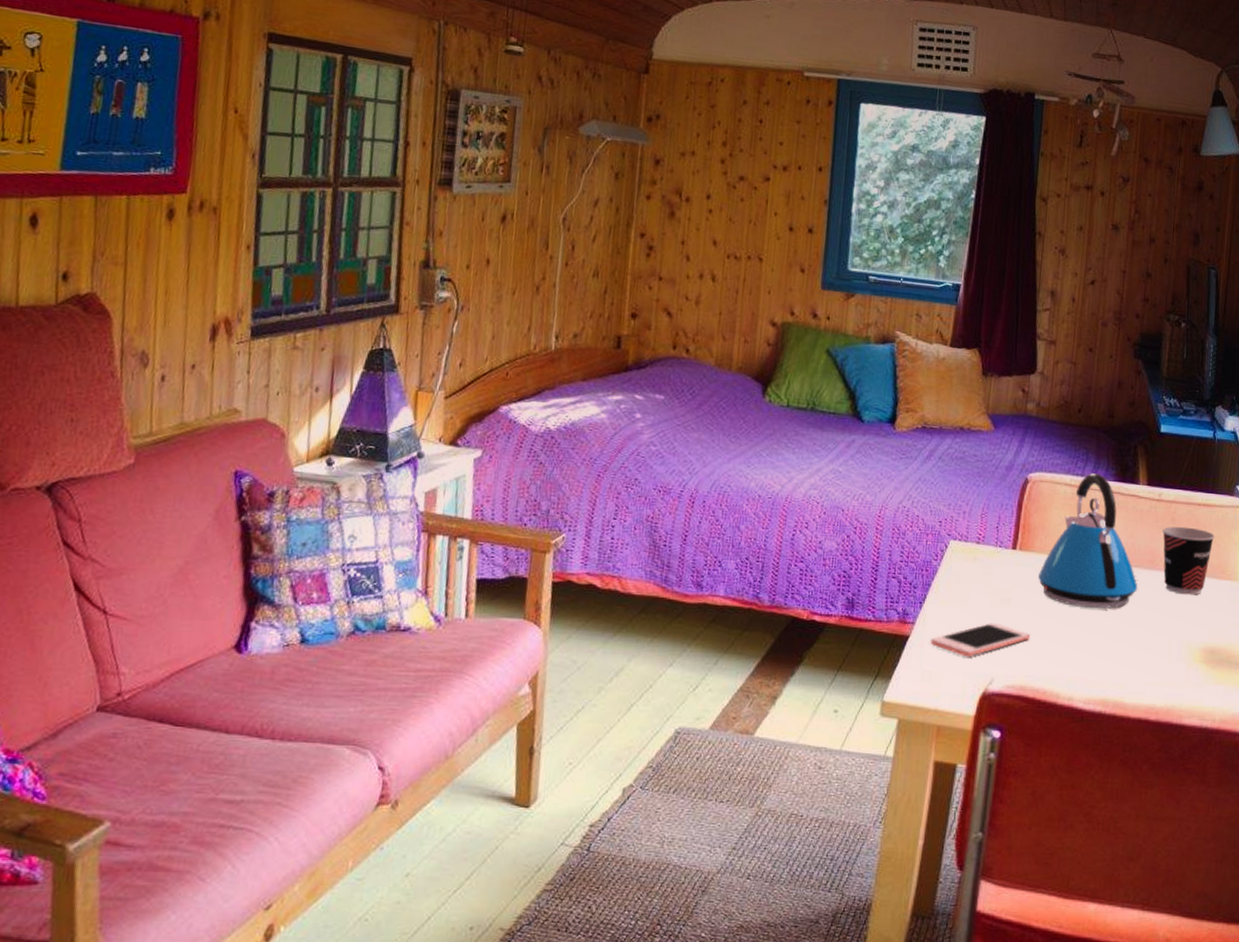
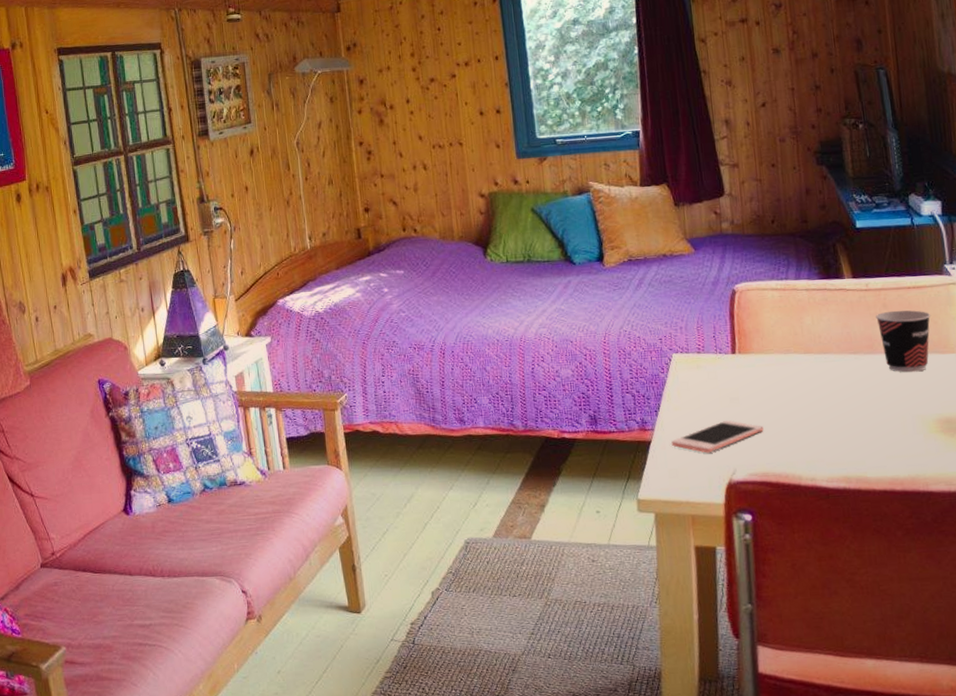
kettle: present [1038,473,1138,609] -> none [761,275,861,397]

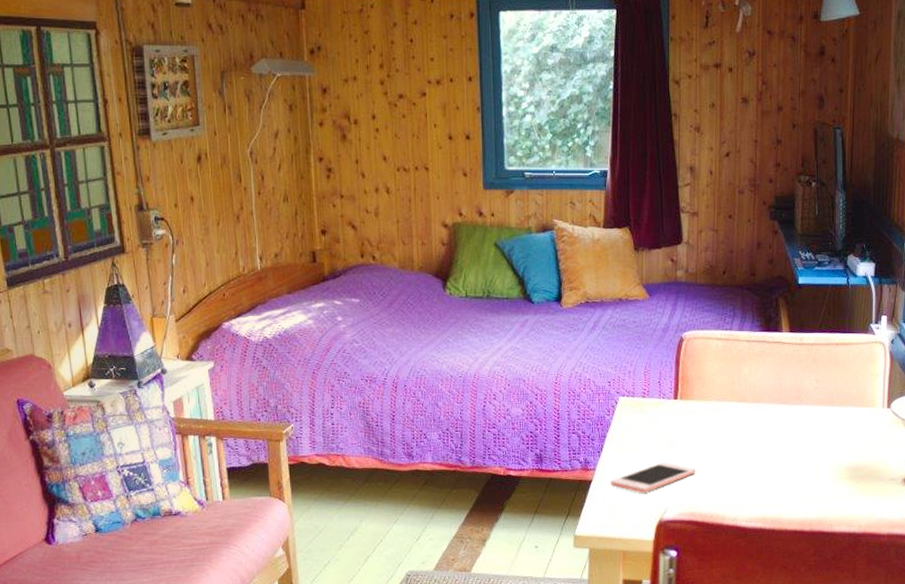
cup: present [876,310,931,373] -> none [806,365,854,423]

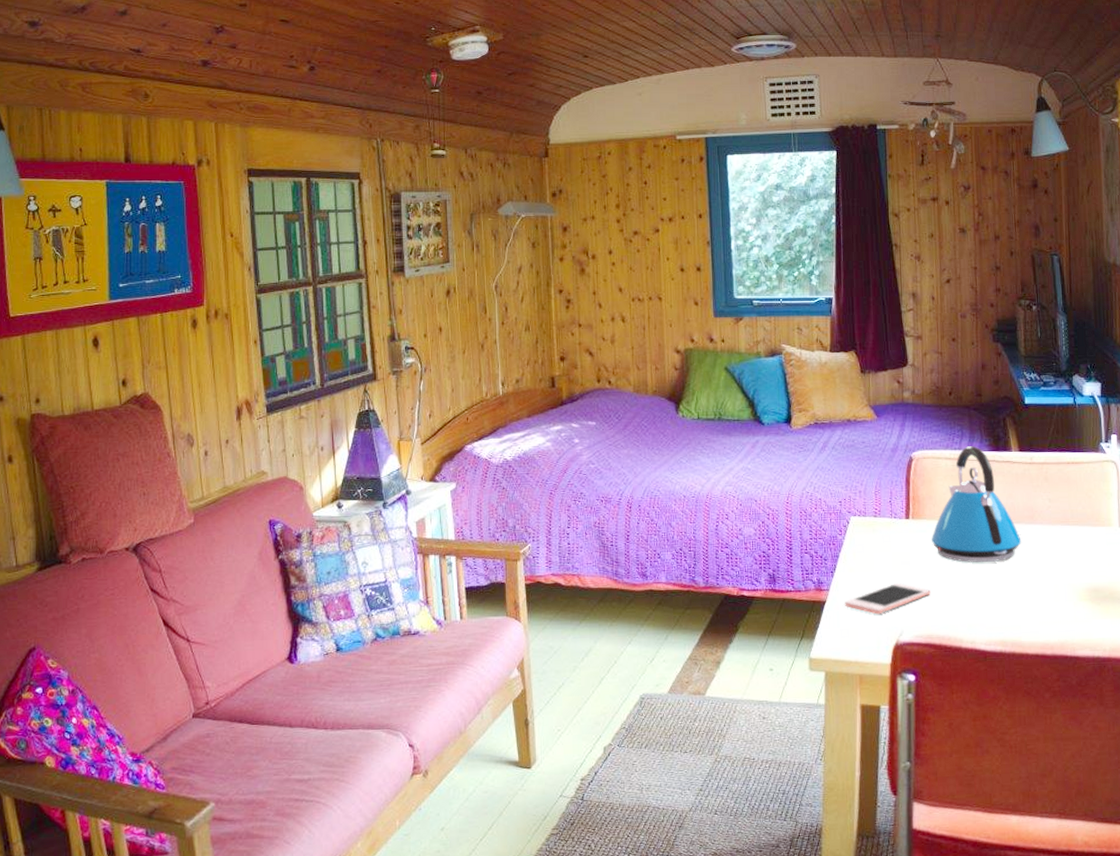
kettle: none [699,326,787,443] -> present [931,446,1021,563]

